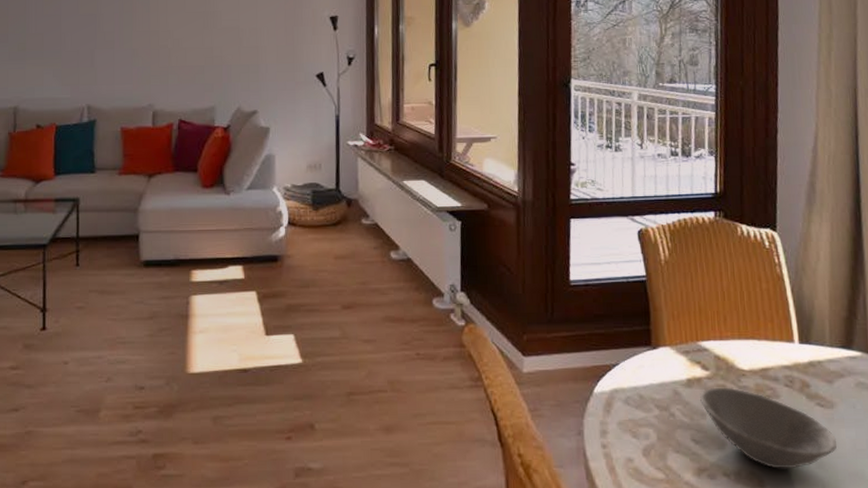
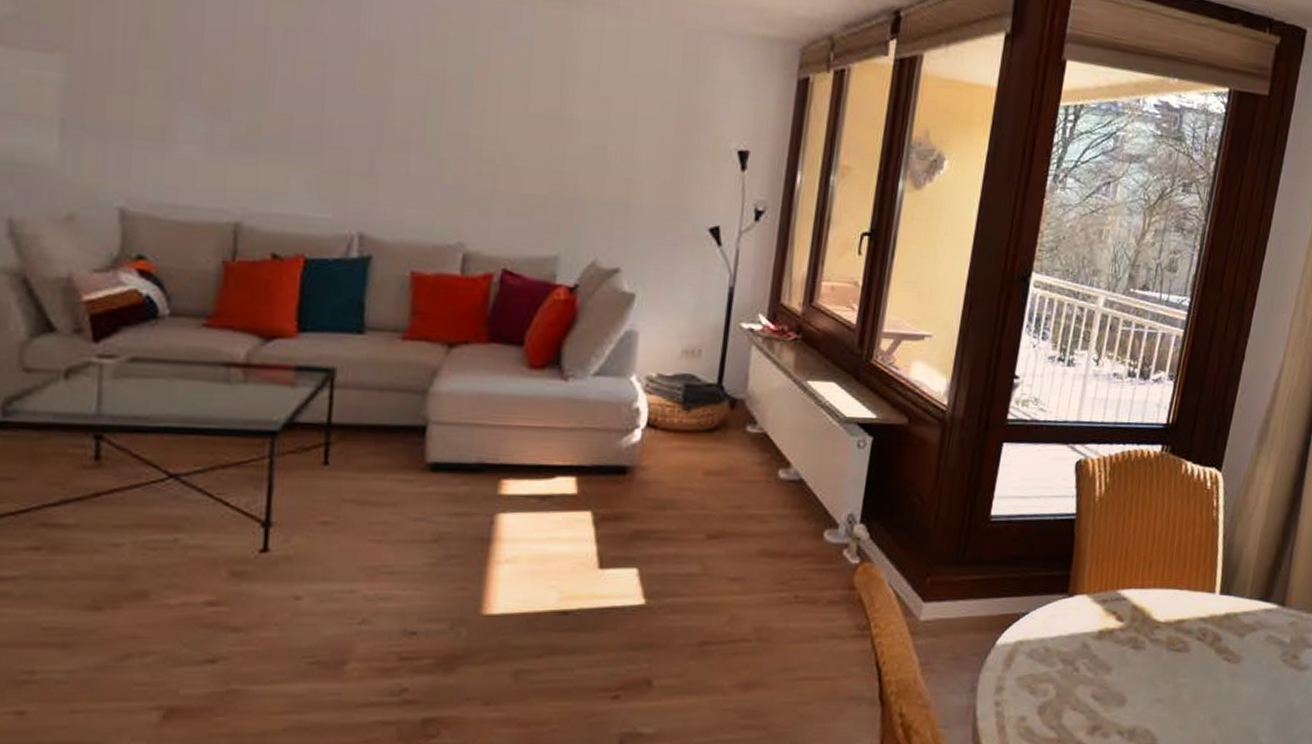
bowl: present [699,387,837,469] -> none [1108,640,1235,726]

